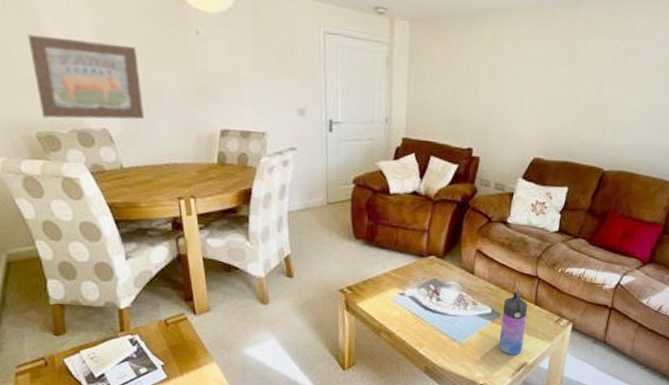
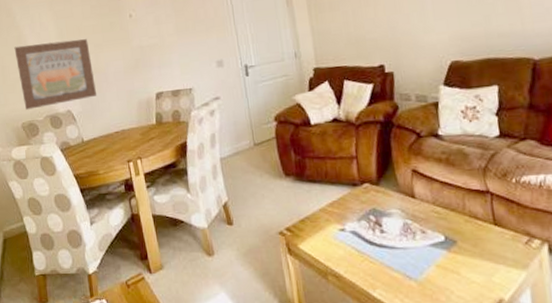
water bottle: present [498,291,528,355] -> none [457,212,493,291]

